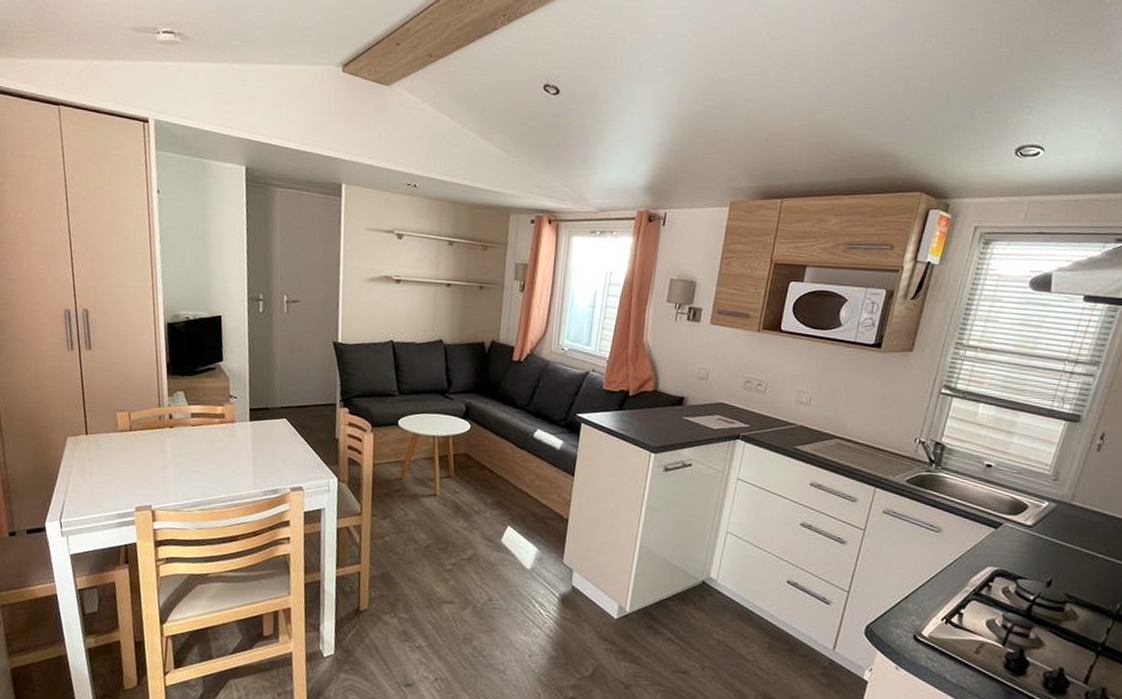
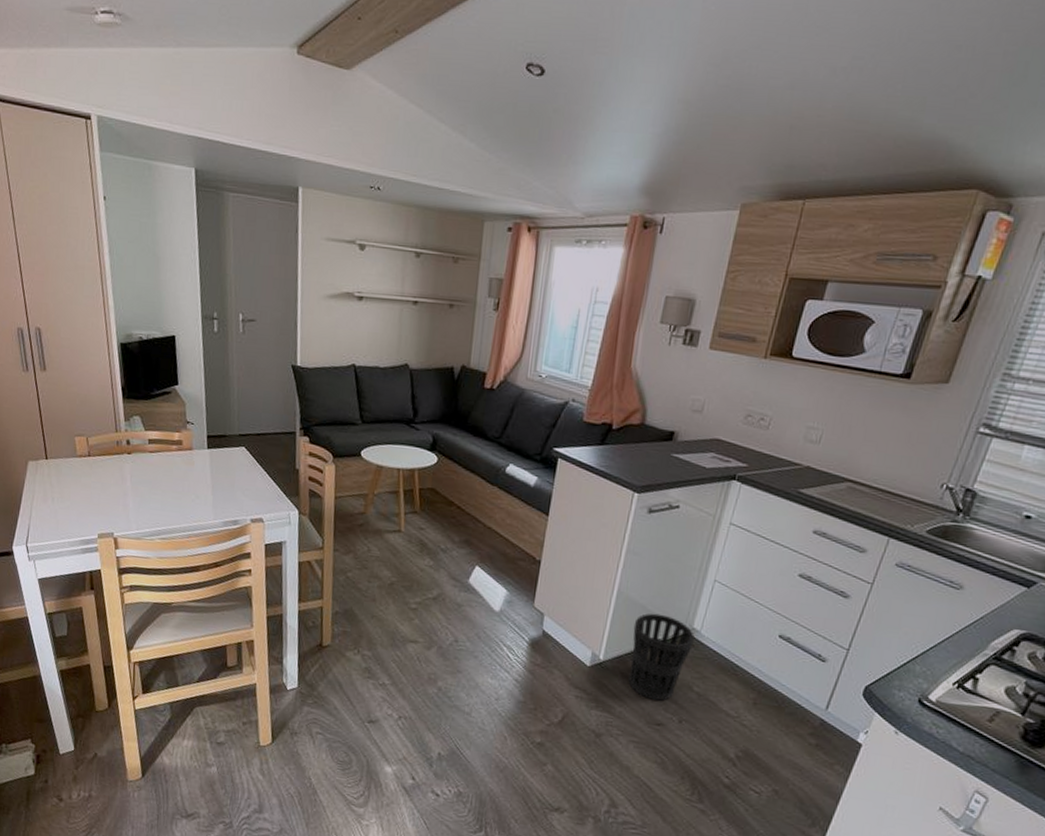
wastebasket: none [653,565,712,649] -> present [628,613,695,701]

